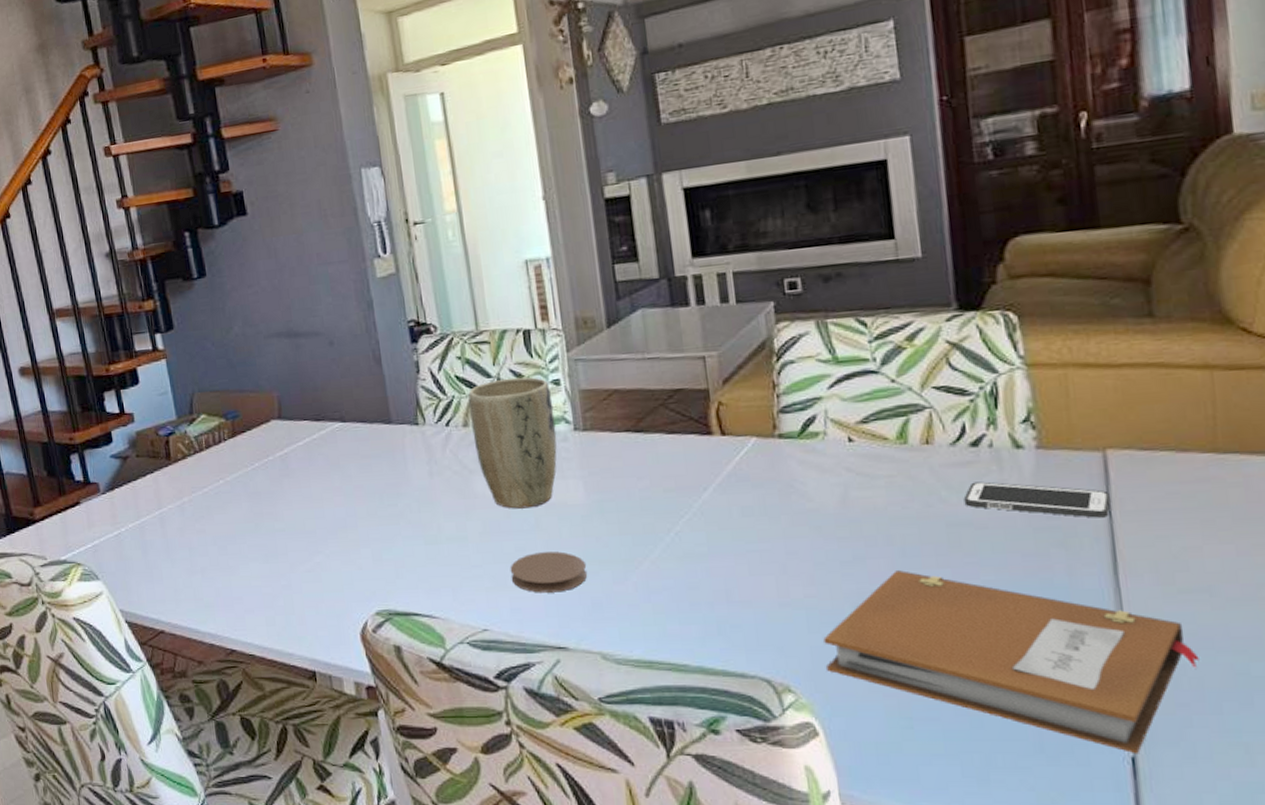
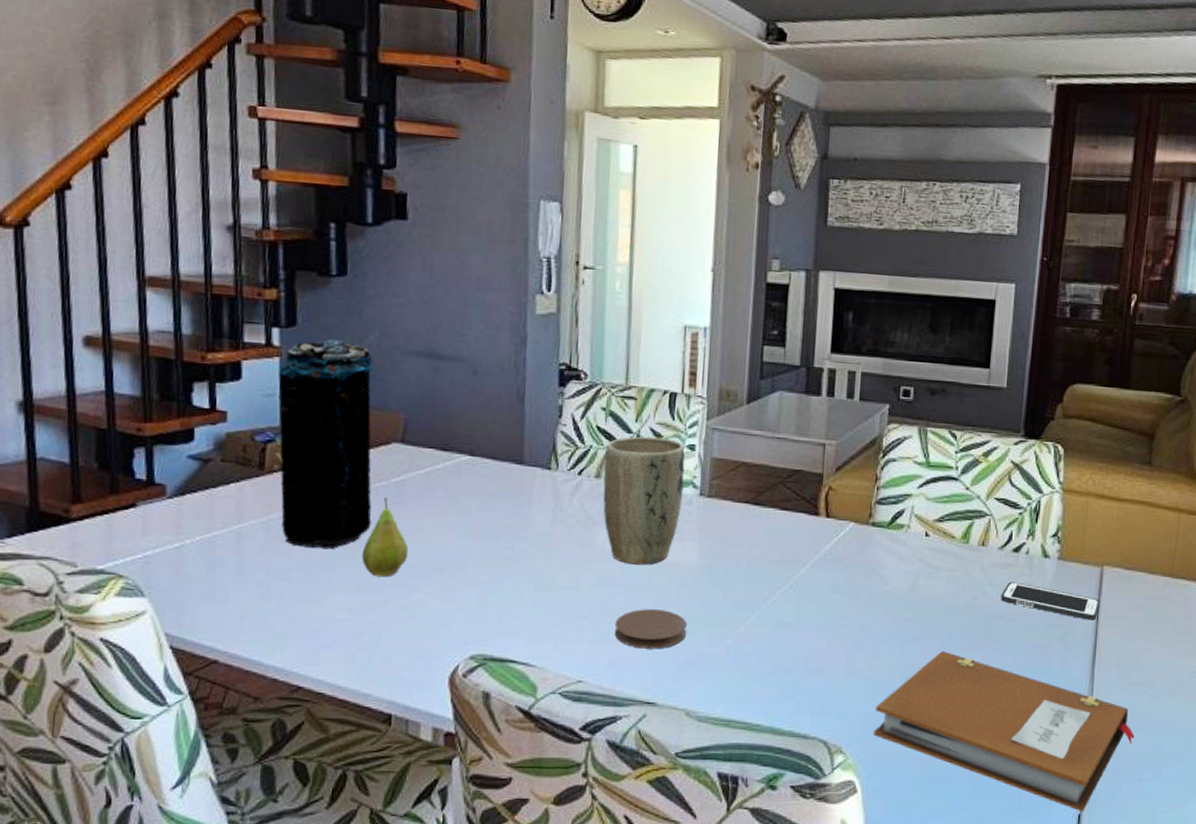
beverage can: none [167,334,267,525] -> present [278,339,374,550]
fruit: none [263,471,303,545] -> present [361,497,408,578]

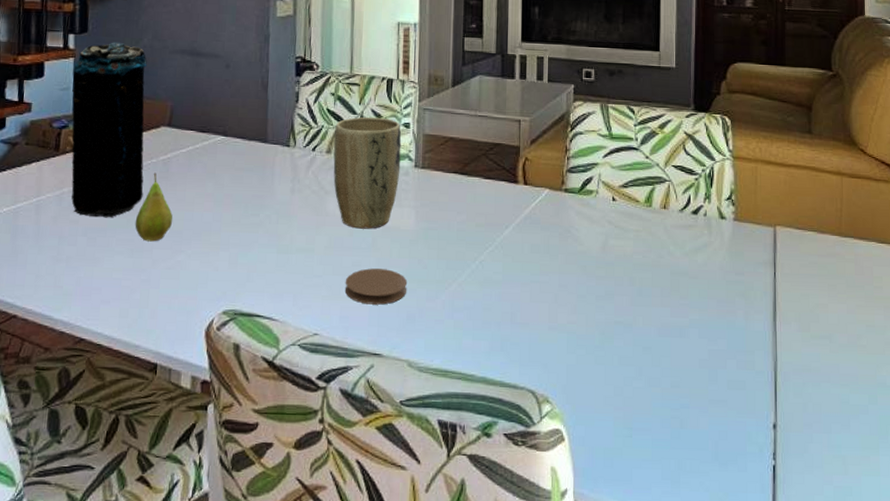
notebook: present [874,651,1135,812] -> none [577,306,820,463]
cell phone: present [1000,582,1101,621] -> none [684,241,776,277]

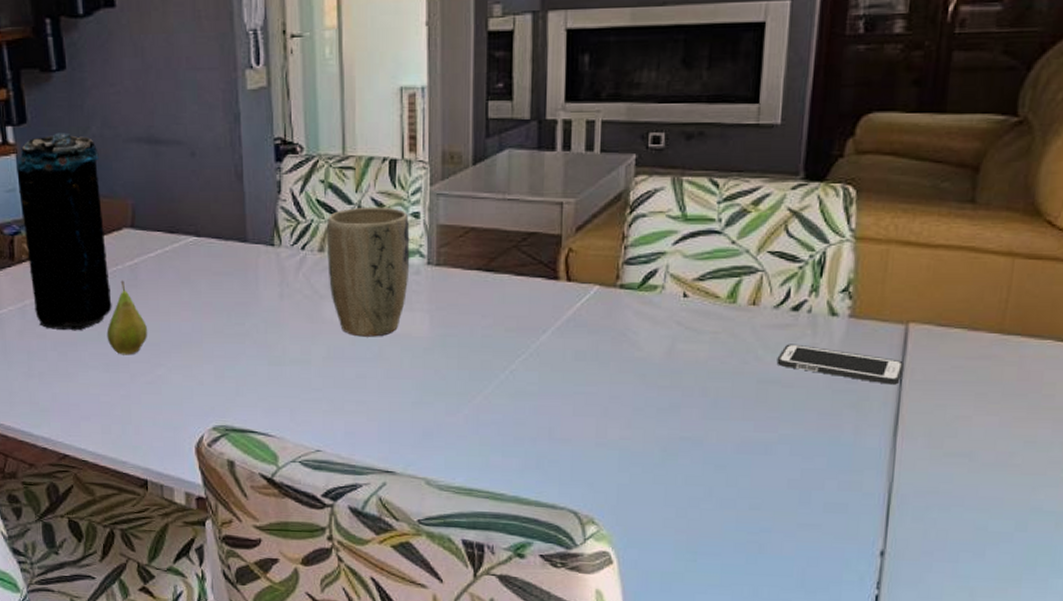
coaster: present [344,268,407,305] -> none [349,380,423,420]
cell phone: none [684,241,776,277] -> present [776,344,905,385]

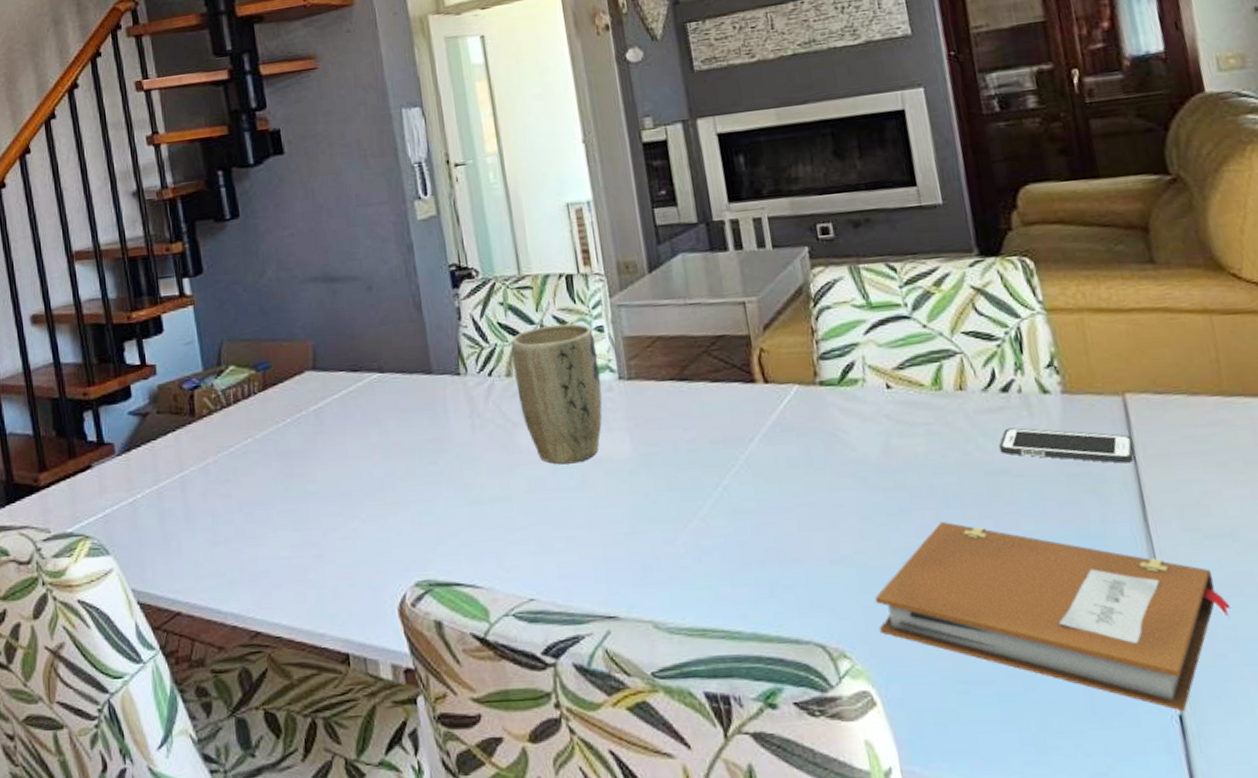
beverage can: present [17,132,112,331] -> none [194,279,299,488]
fruit: present [107,280,147,355] -> none [294,427,337,510]
notebook: none [630,420,949,593] -> present [875,522,1231,712]

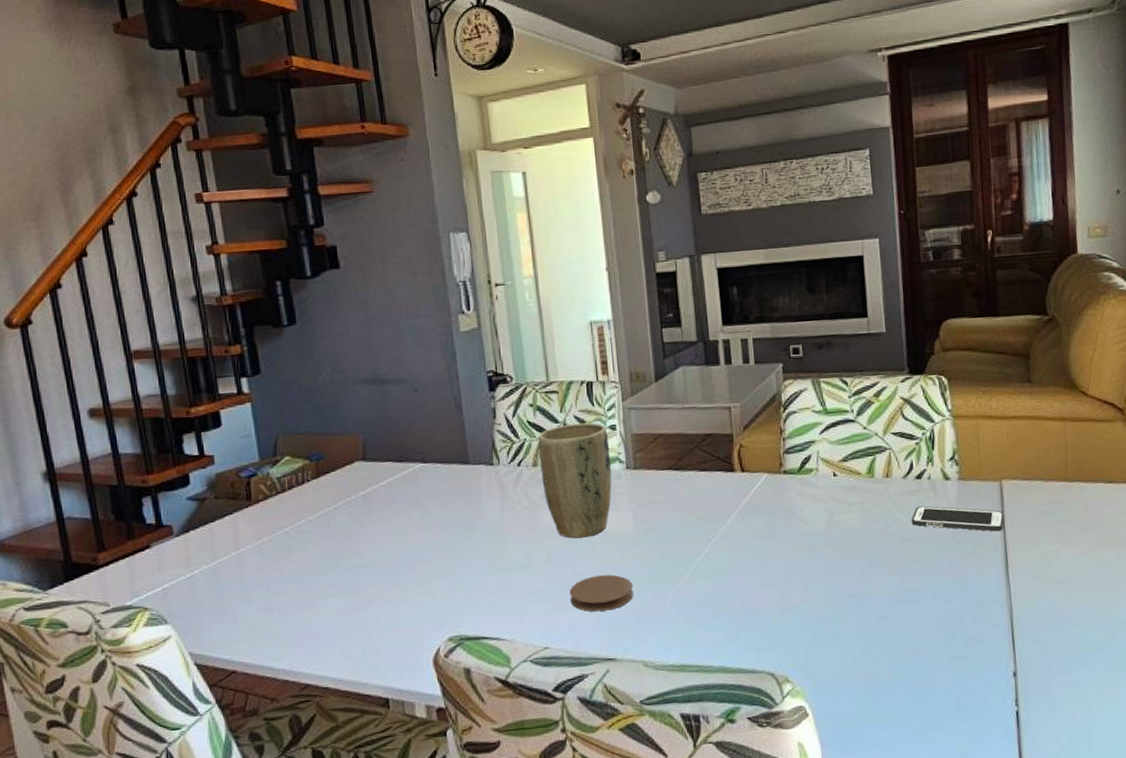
coaster: none [556,510,637,557] -> present [569,574,634,612]
notebook: present [875,522,1231,712] -> none [813,577,1057,709]

